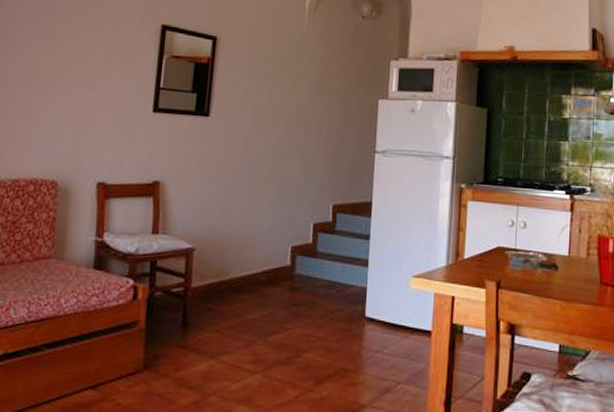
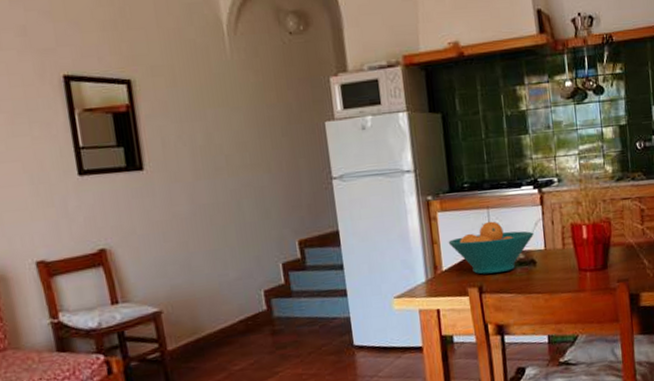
fruit bowl: none [474,218,559,271] -> present [448,221,533,275]

